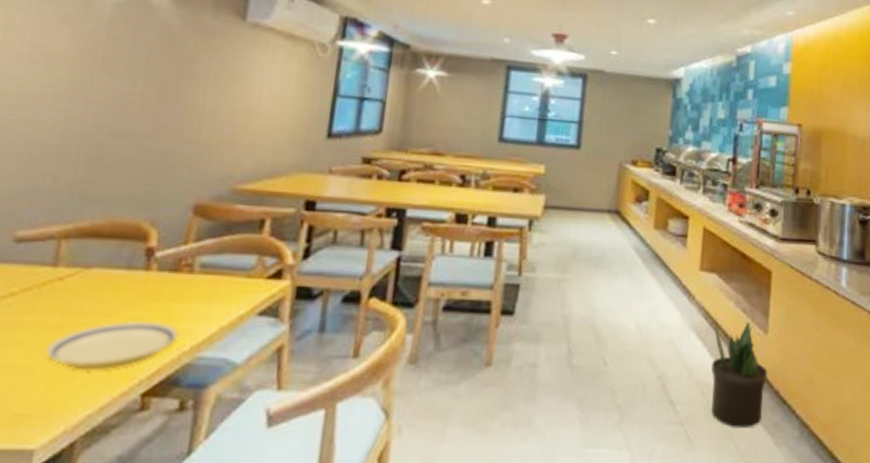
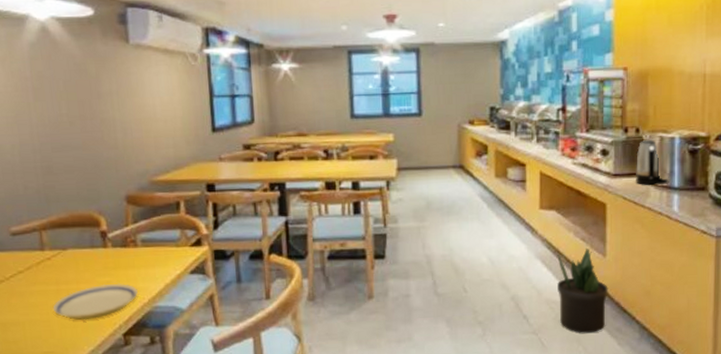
kettle: none [804,203,839,255] -> present [636,139,669,185]

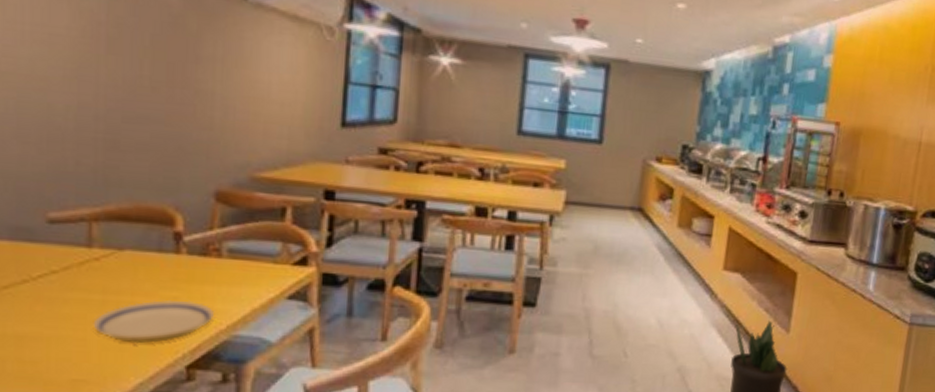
kettle: present [636,139,669,185] -> none [832,206,869,259]

